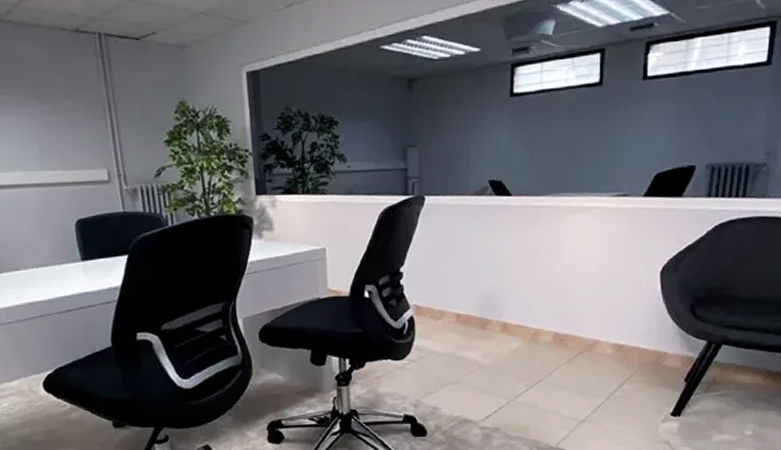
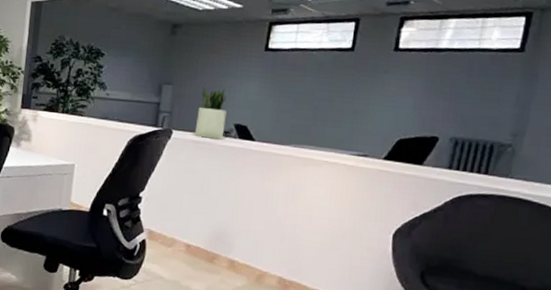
planter: none [445,142,482,200] -> present [192,86,228,140]

